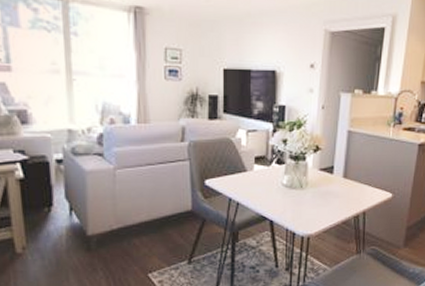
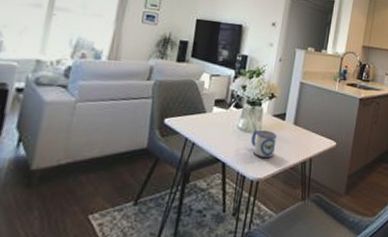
mug: none [298,185,326,215] -> present [251,129,277,159]

